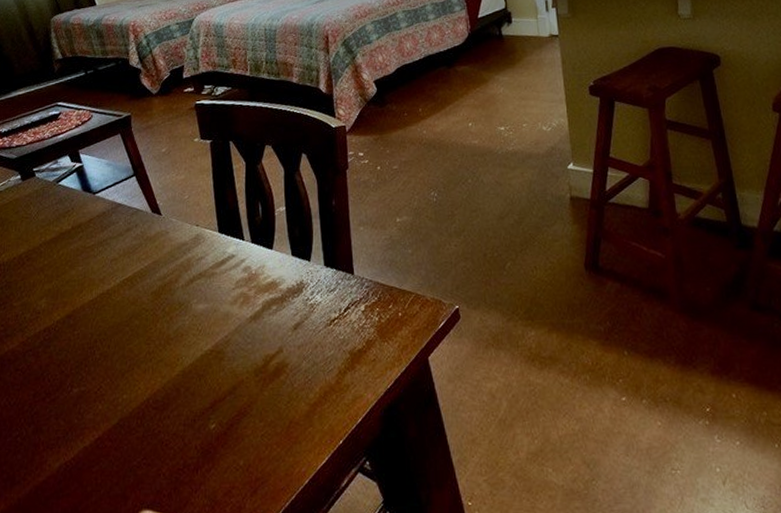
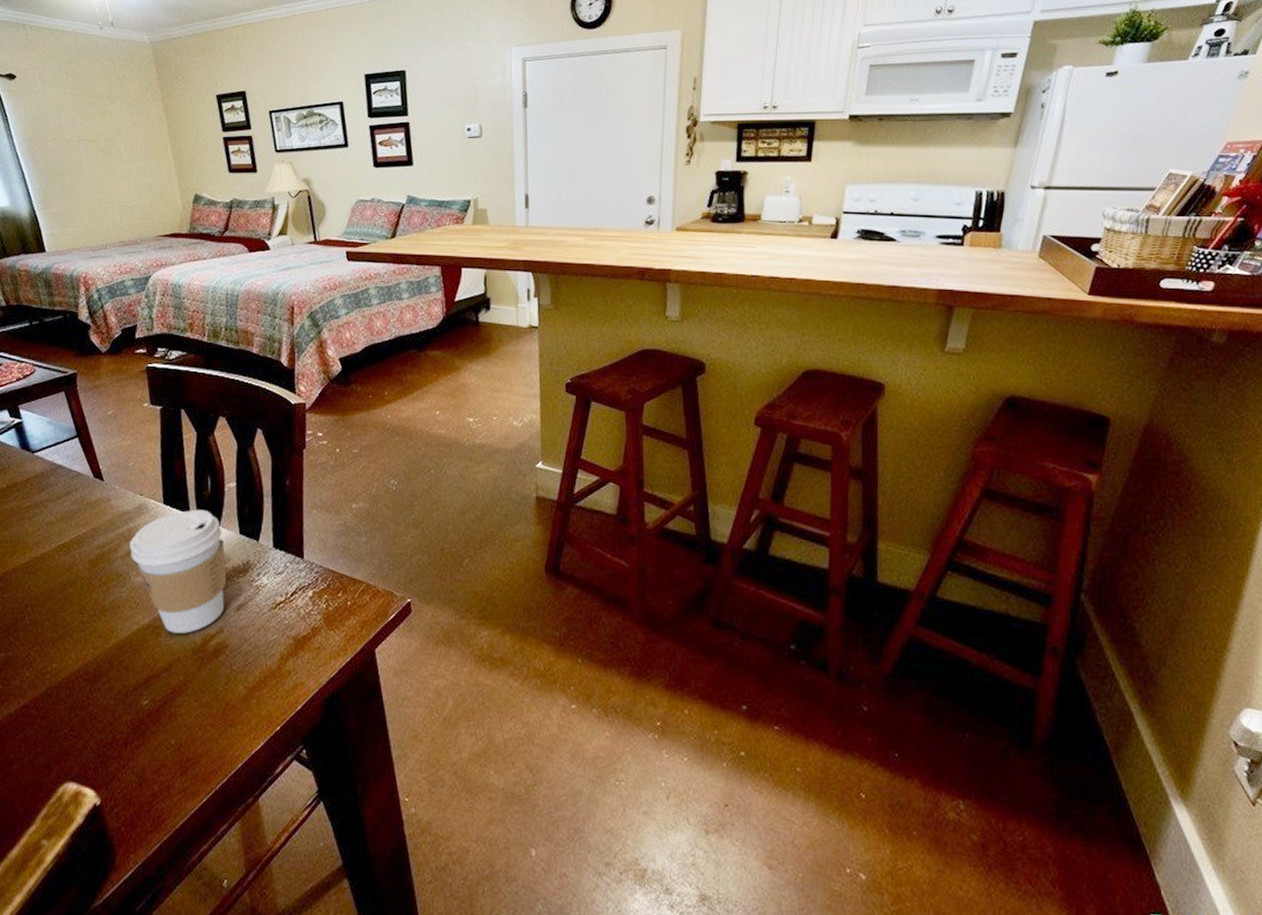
coffee cup: none [189,235,283,356] -> present [129,509,227,633]

